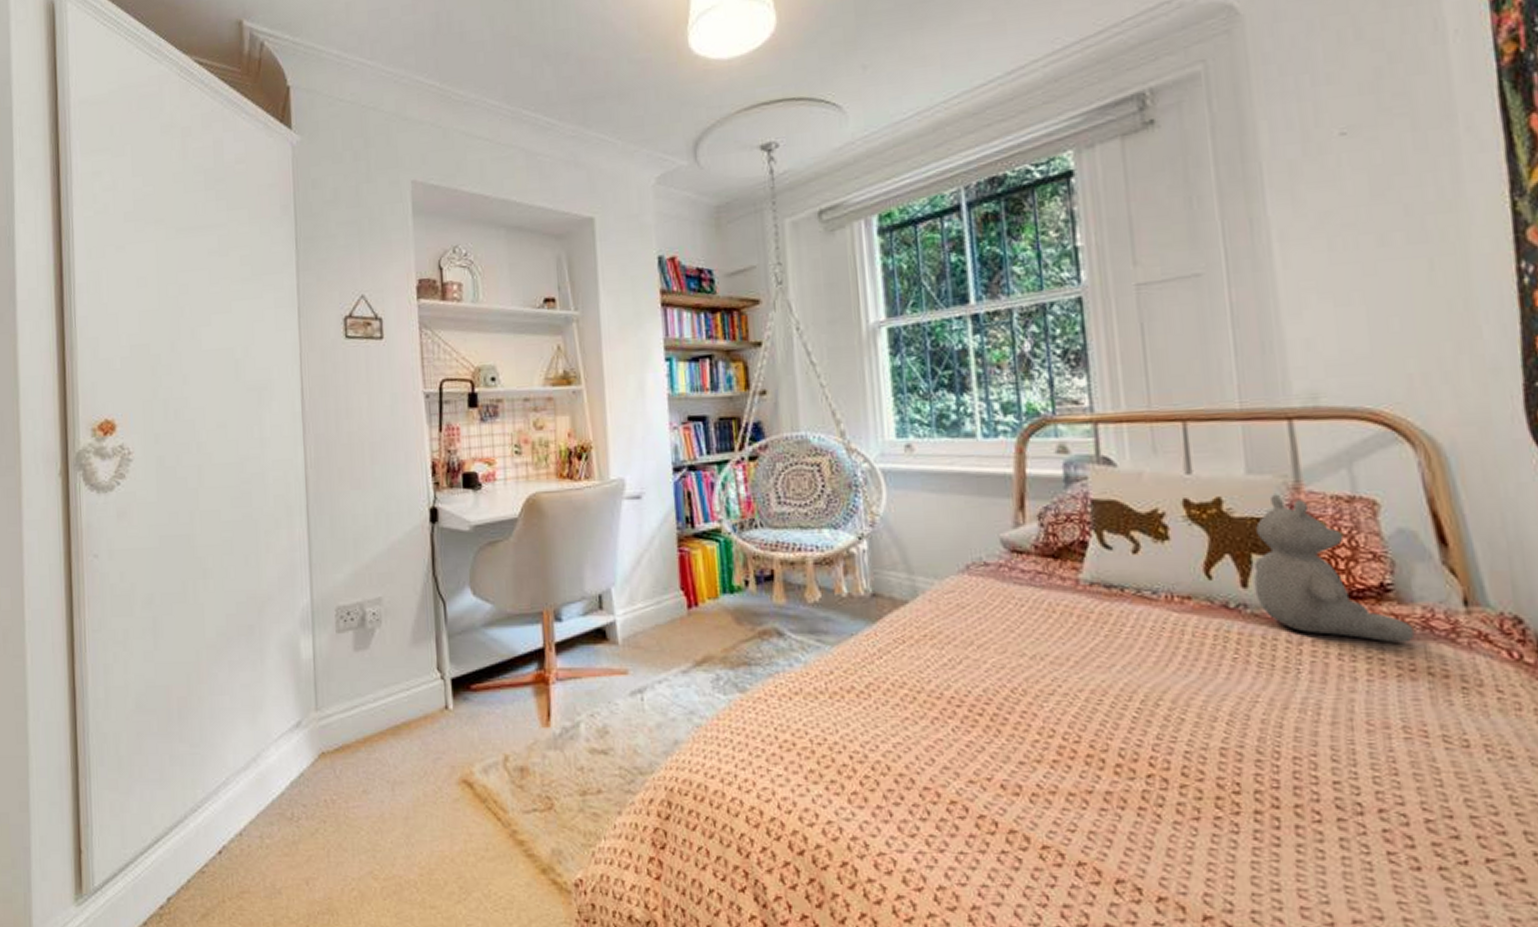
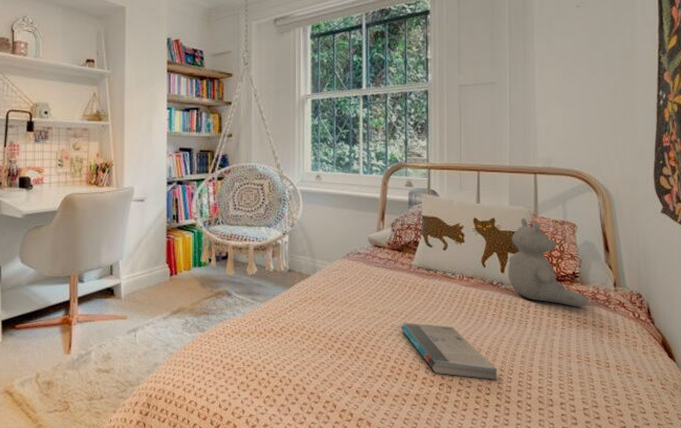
book: none [1067,674,1253,768] -> present [400,323,498,380]

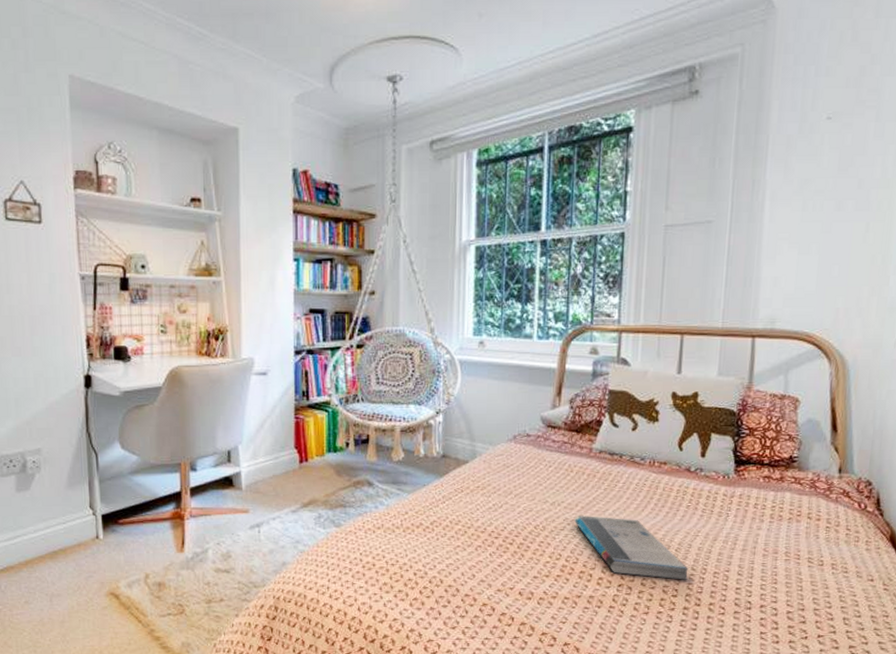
teddy bear: present [508,218,588,307] -> none [709,391,805,497]

